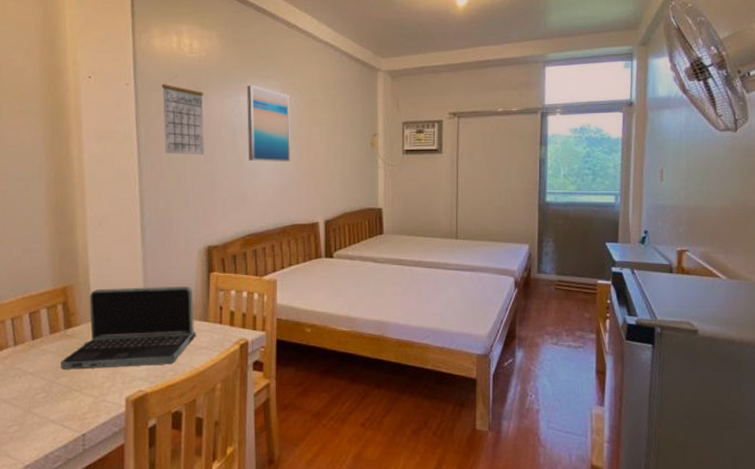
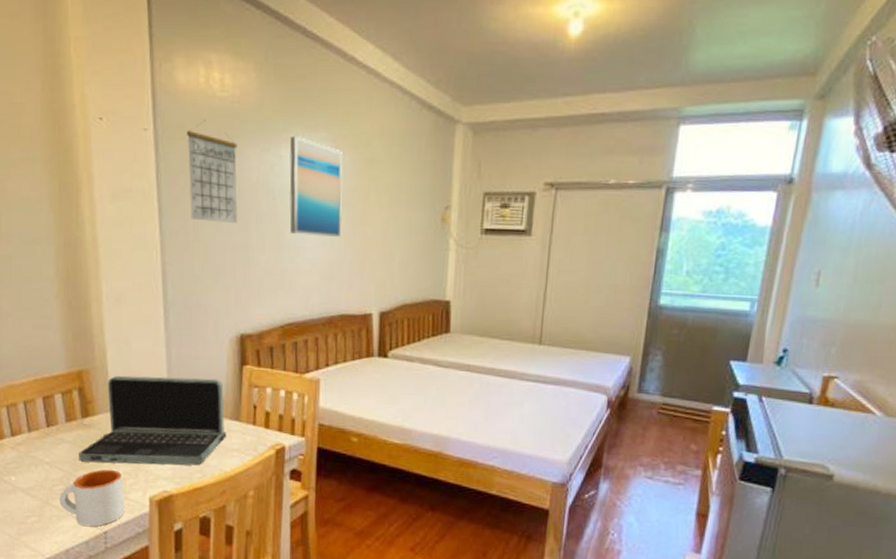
mug: none [41,374,103,431] -> present [59,469,125,527]

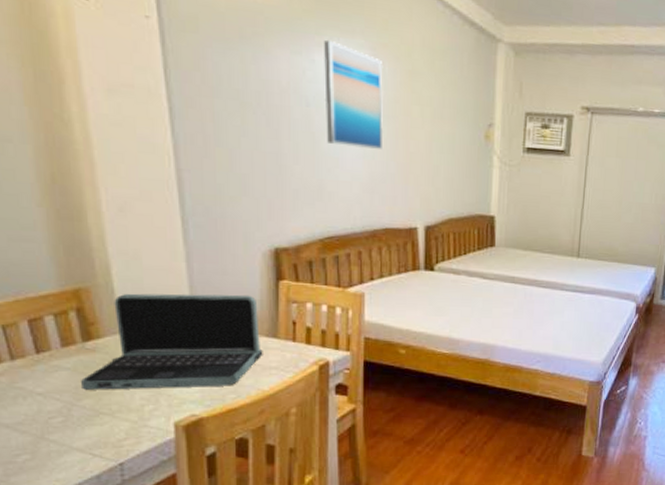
mug: present [59,469,125,527] -> none [59,396,145,460]
calendar: present [186,120,238,224] -> none [199,13,266,130]

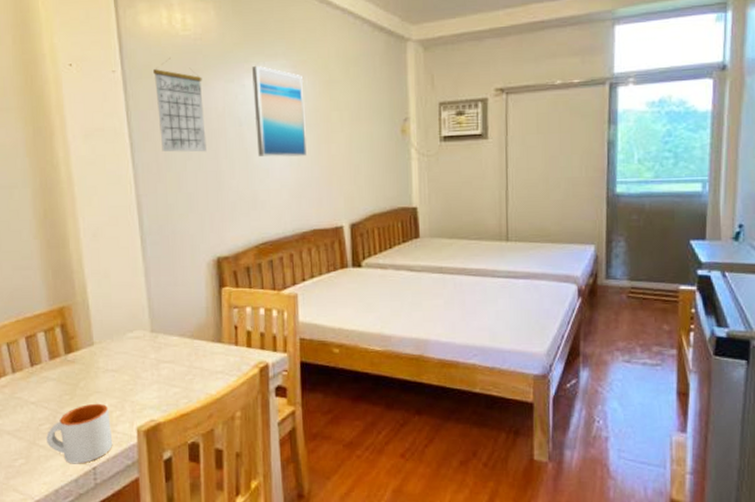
mug: none [59,396,145,460] -> present [46,403,113,464]
laptop: present [81,293,263,390] -> none [64,303,210,398]
calendar: none [199,13,266,130] -> present [152,58,207,152]

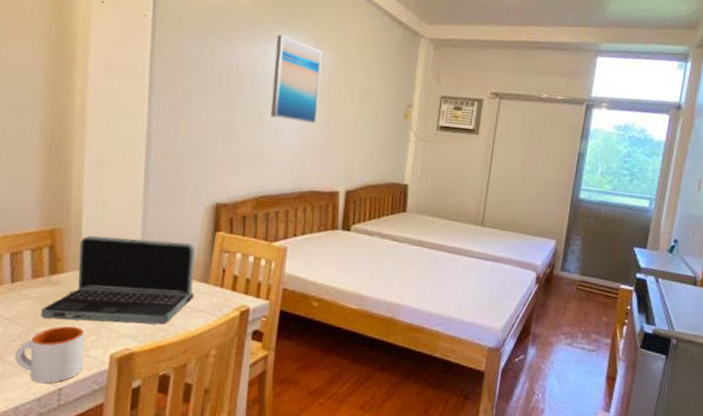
laptop: none [64,303,210,398] -> present [41,235,195,325]
calendar: present [152,58,207,152] -> none [179,13,229,105]

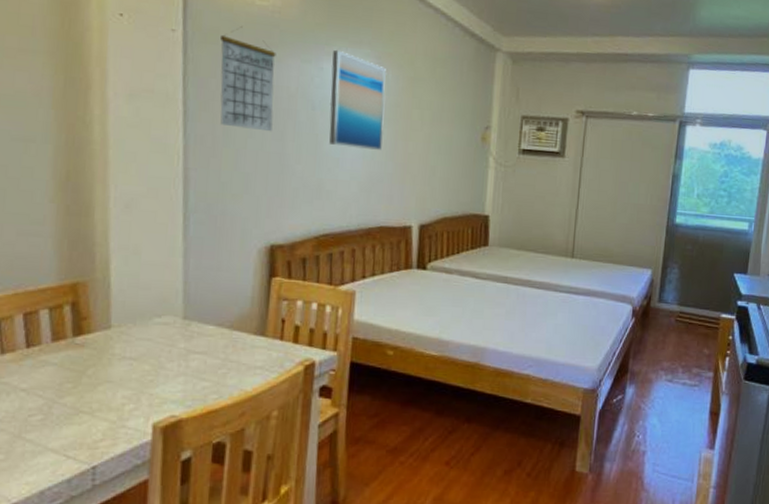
mug: present [14,326,85,384] -> none [36,394,121,462]
laptop: present [41,235,195,325] -> none [66,288,250,388]
calendar: none [179,13,229,105] -> present [219,26,276,132]

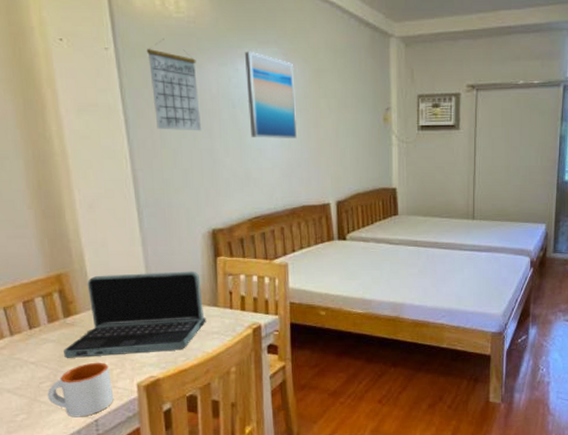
mug: none [36,394,121,462] -> present [47,362,114,418]
laptop: none [66,288,250,388] -> present [64,271,206,358]

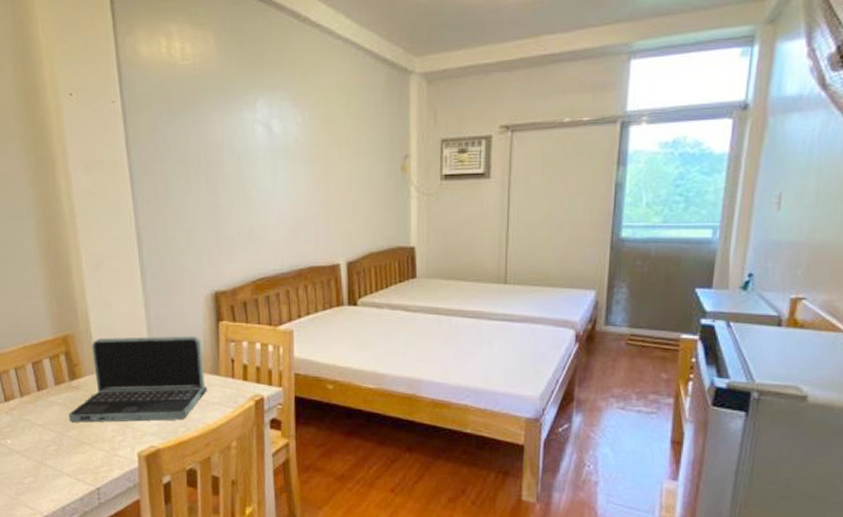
mug: present [47,362,114,418] -> none [53,428,116,484]
calendar: present [146,39,201,131] -> none [151,89,205,186]
wall art: present [245,51,297,138] -> none [251,97,306,193]

